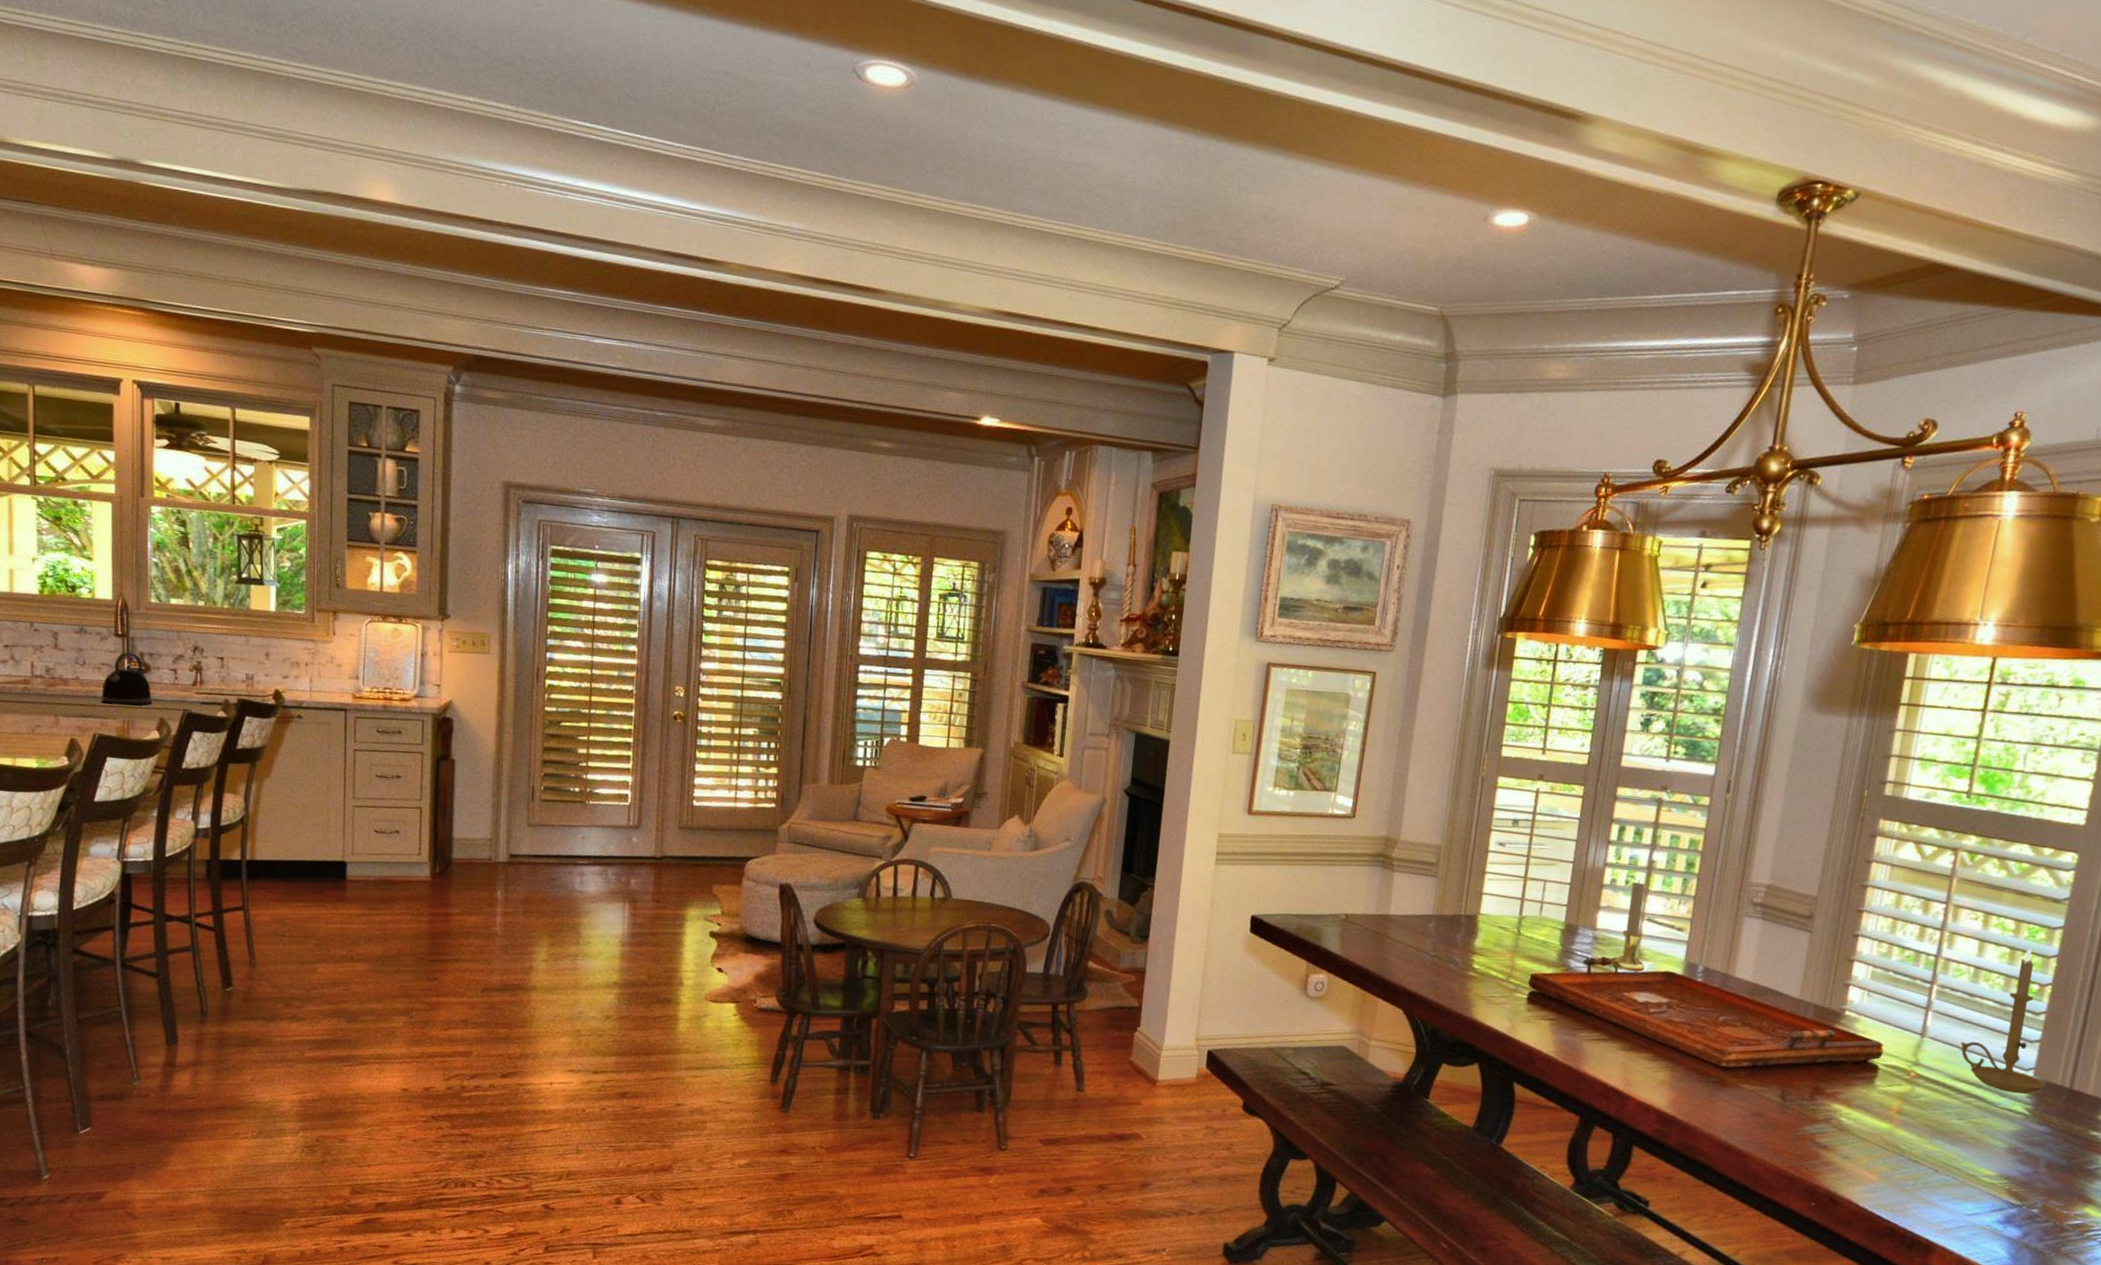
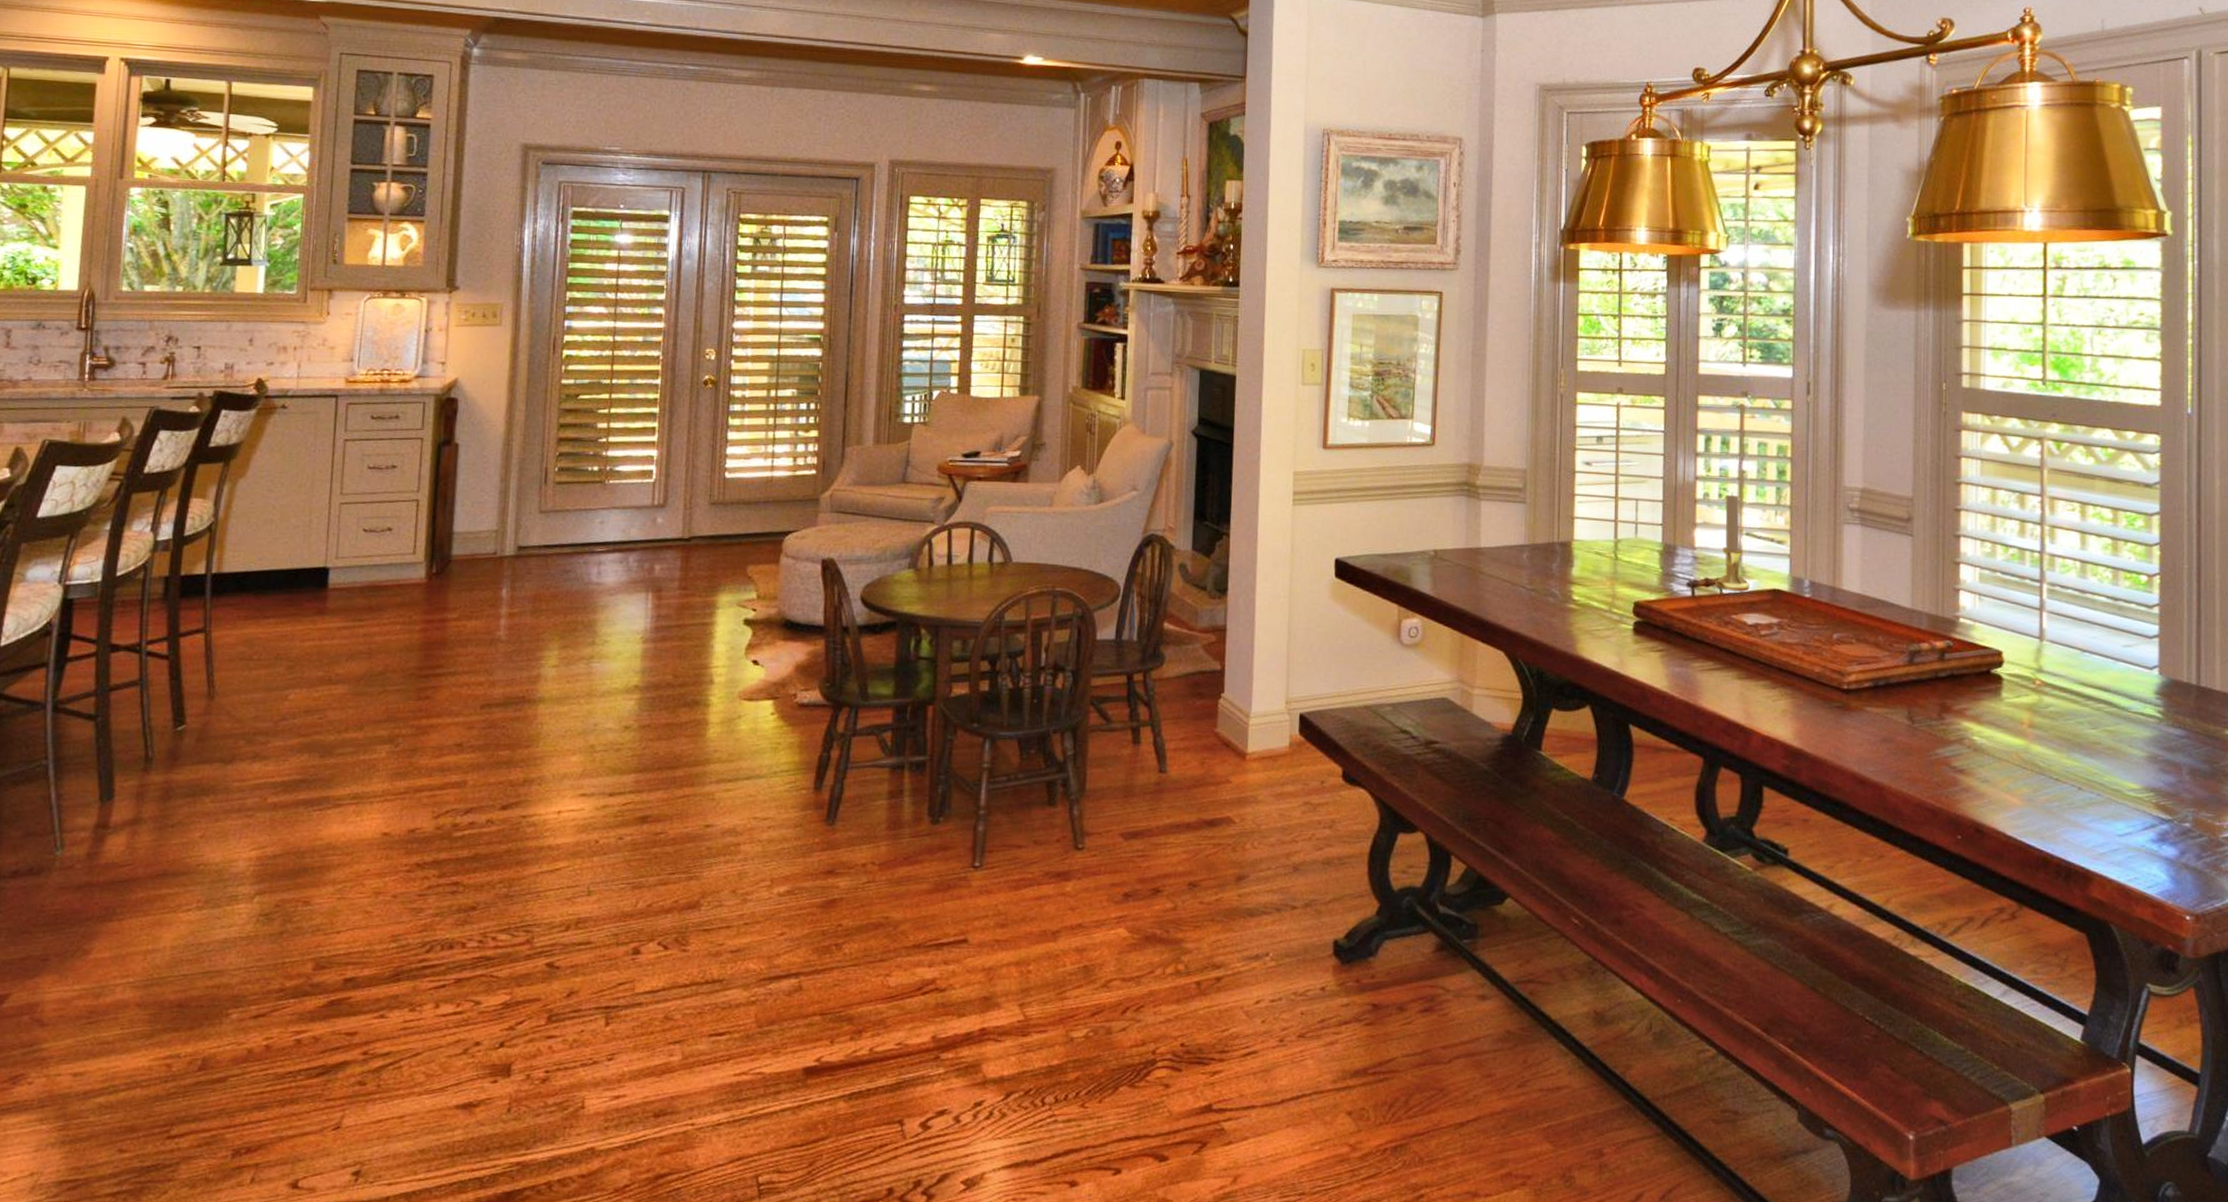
kettle: present [100,652,153,706] -> none [54,346,116,407]
candle holder: present [1960,948,2046,1094] -> none [2080,538,2173,695]

